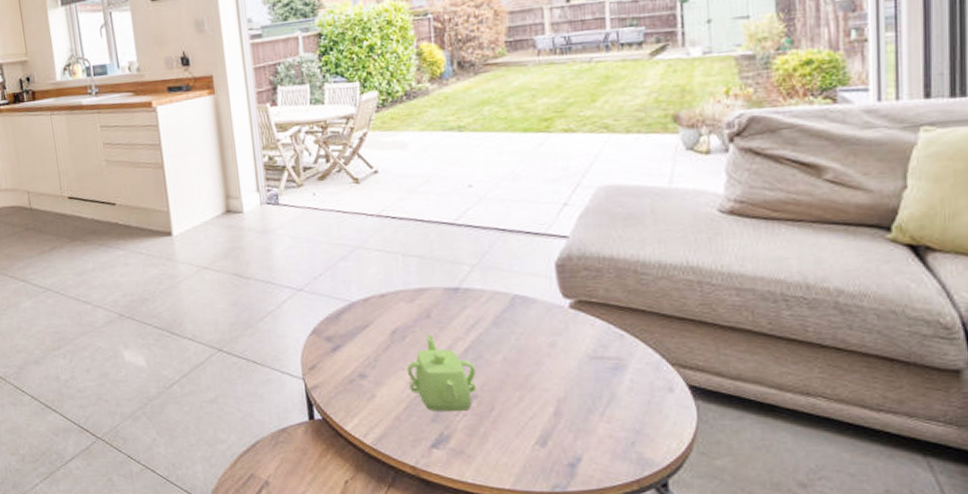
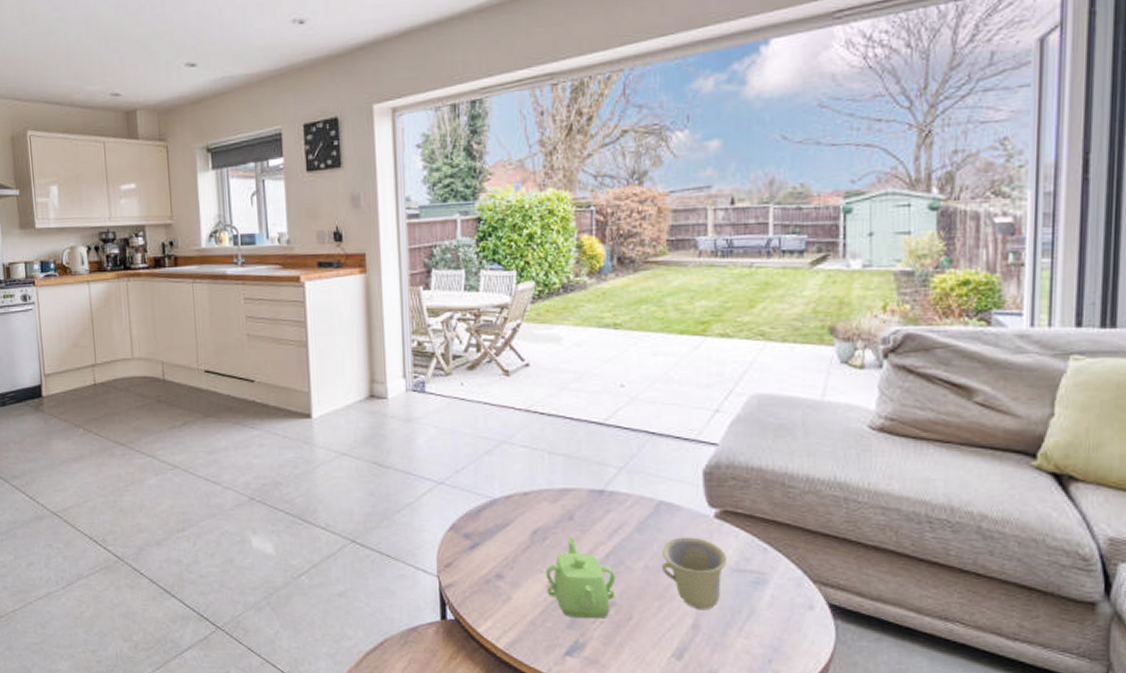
cup: none [519,328,586,398] -> present [661,537,728,611]

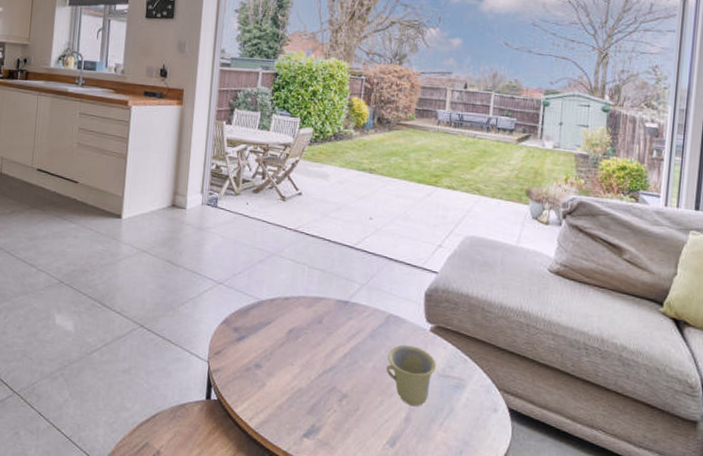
teapot: present [545,537,616,619] -> none [295,338,350,408]

